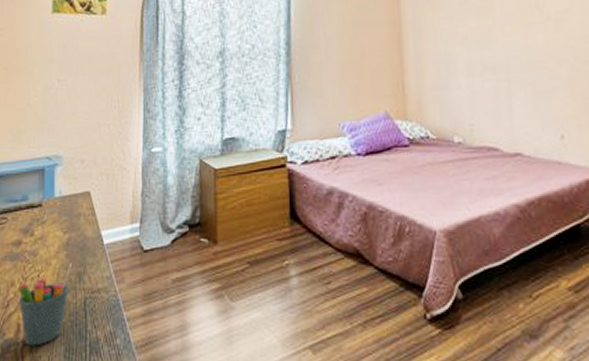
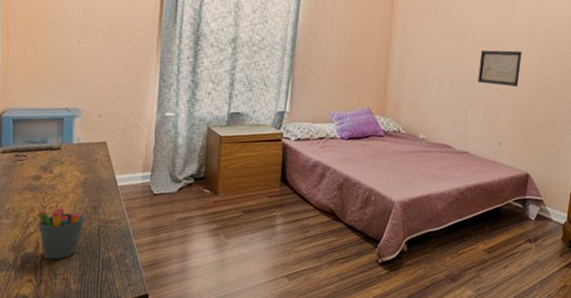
wall art: none [513,15,571,63] -> present [477,50,522,87]

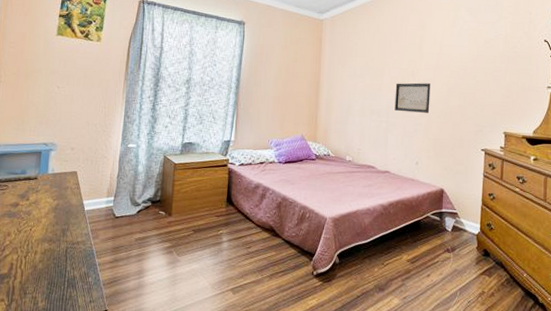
pen holder: present [37,198,88,260] -> none [13,222,58,280]

